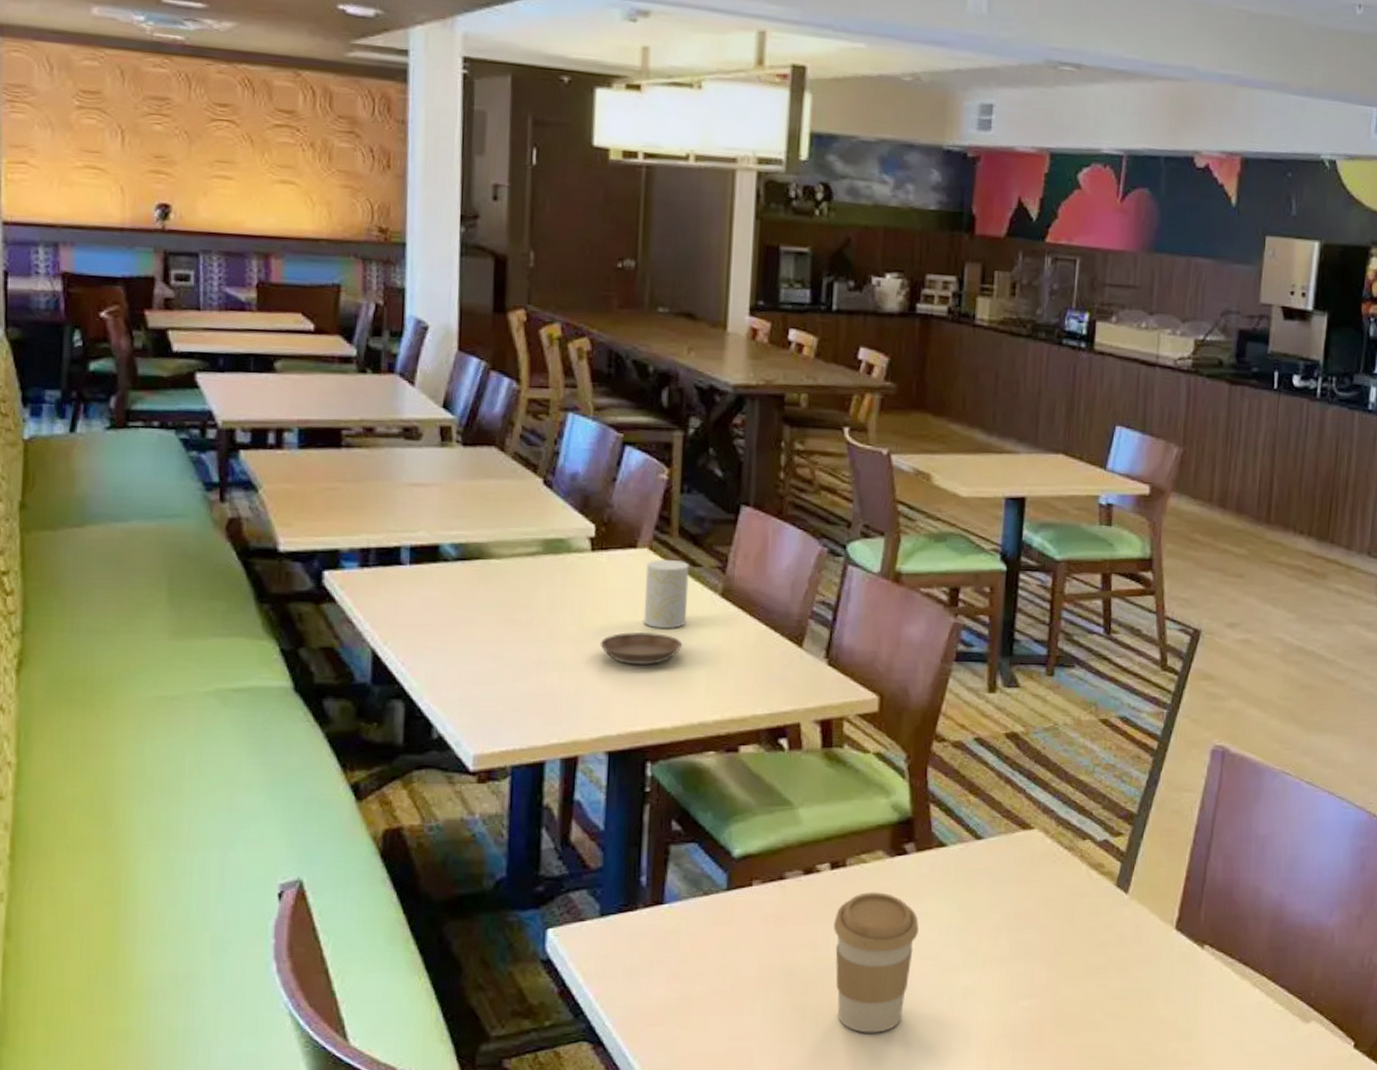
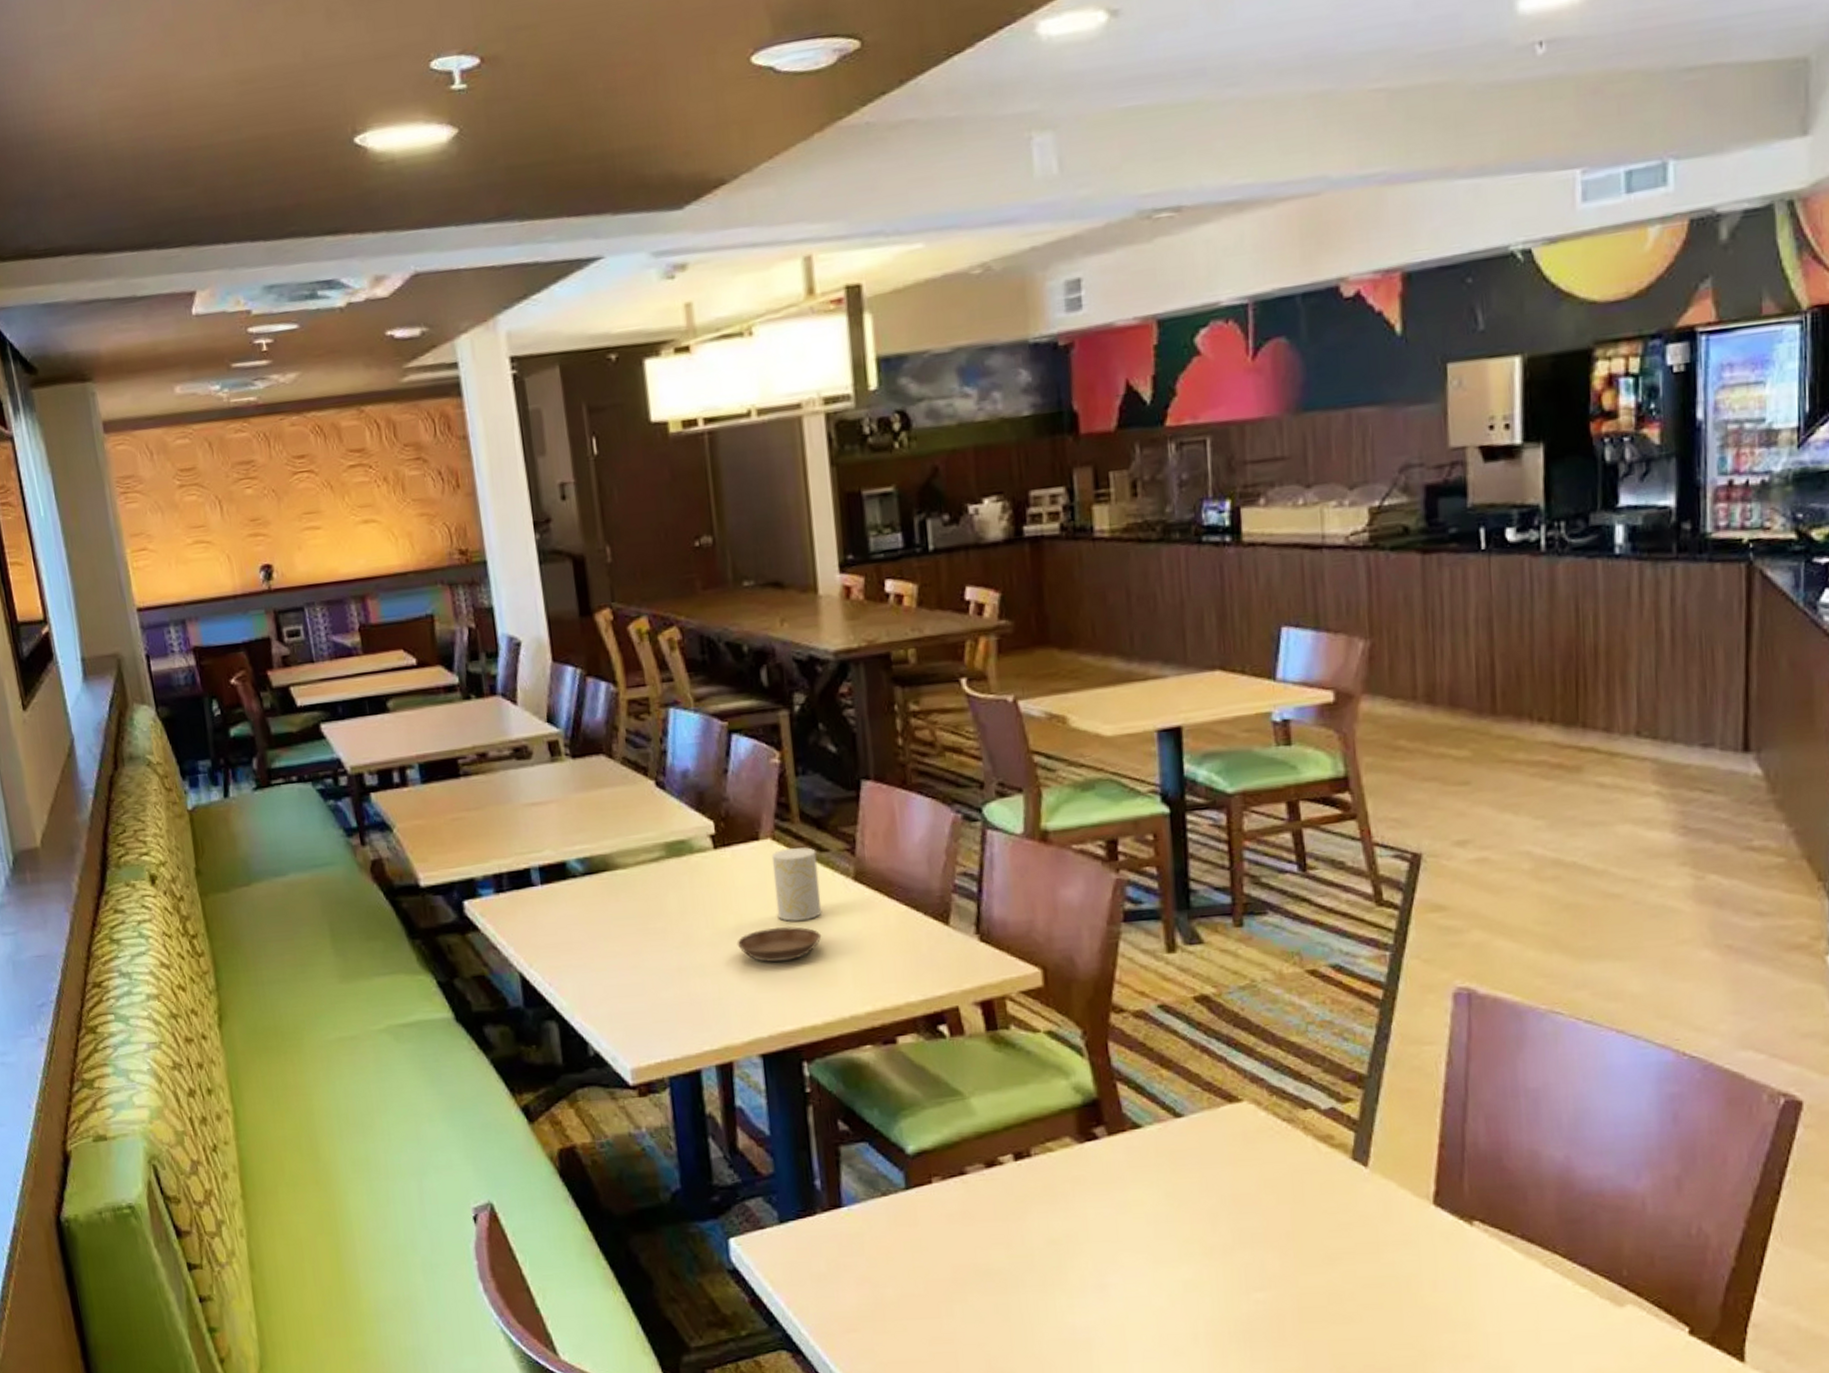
coffee cup: present [834,891,919,1033] -> none [1026,1181,1123,1334]

